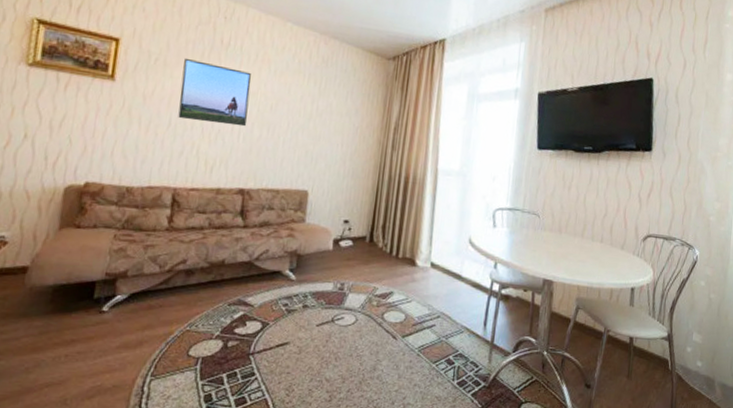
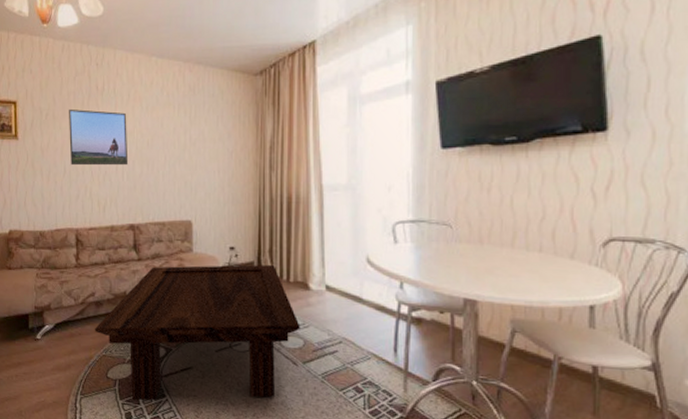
coffee table: none [180,235,404,381] -> present [95,265,300,401]

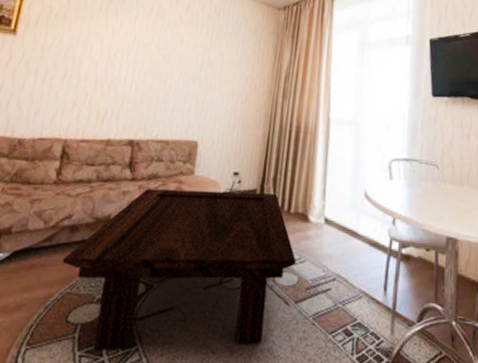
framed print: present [69,108,129,166] -> none [73,12,146,77]

